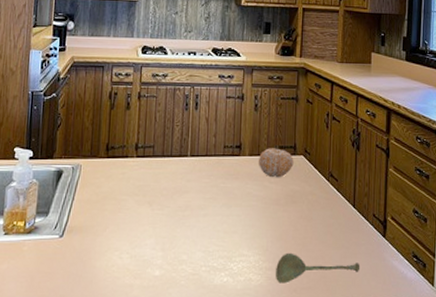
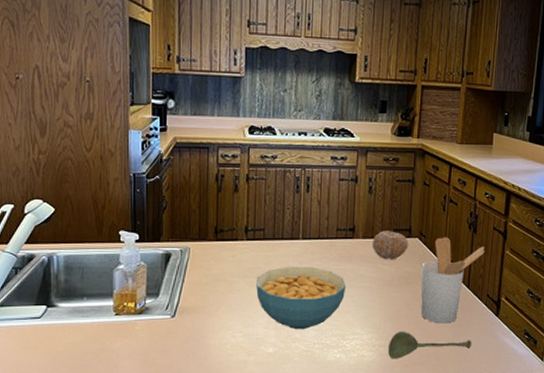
cereal bowl: none [144,184,233,251] -> present [256,266,347,330]
utensil holder: none [307,154,369,245] -> present [421,237,485,324]

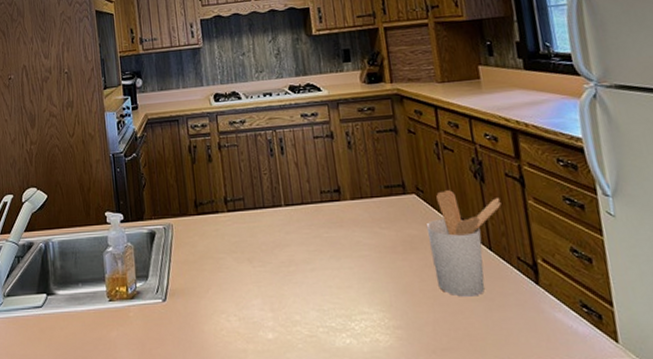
cereal bowl: present [256,266,347,330] -> none [243,236,343,311]
fruit: present [372,231,409,260] -> none [362,188,406,223]
soupspoon: present [388,331,472,359] -> none [405,307,513,344]

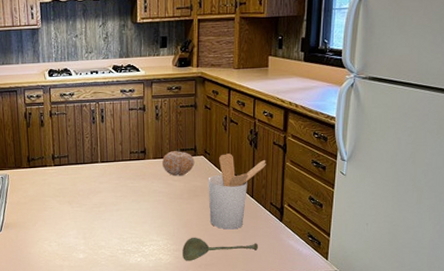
fruit: none [362,188,406,223] -> present [162,151,195,177]
soupspoon: none [405,307,513,344] -> present [182,237,259,261]

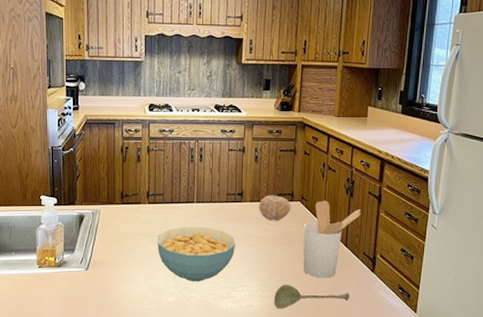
cereal bowl: none [65,185,142,239] -> present [157,226,236,282]

